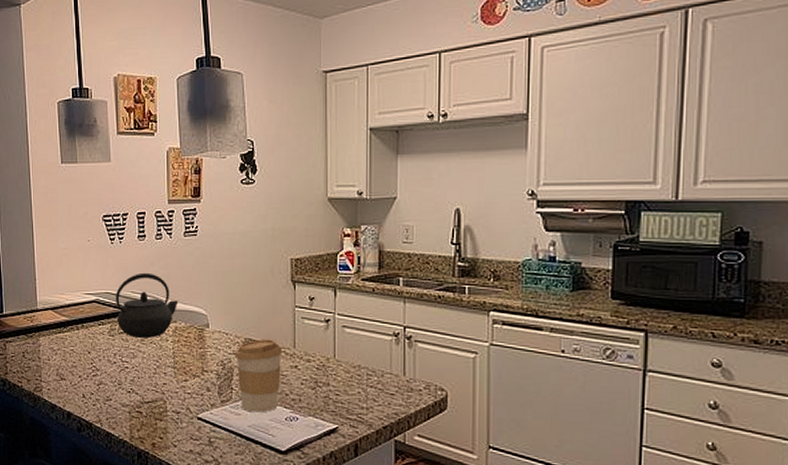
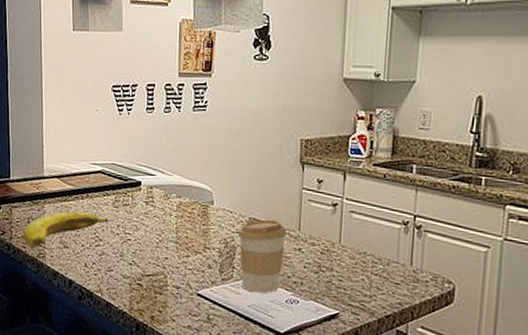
banana: none [19,342,105,381] -> present [23,211,109,247]
kettle: present [115,272,179,338] -> none [120,145,184,212]

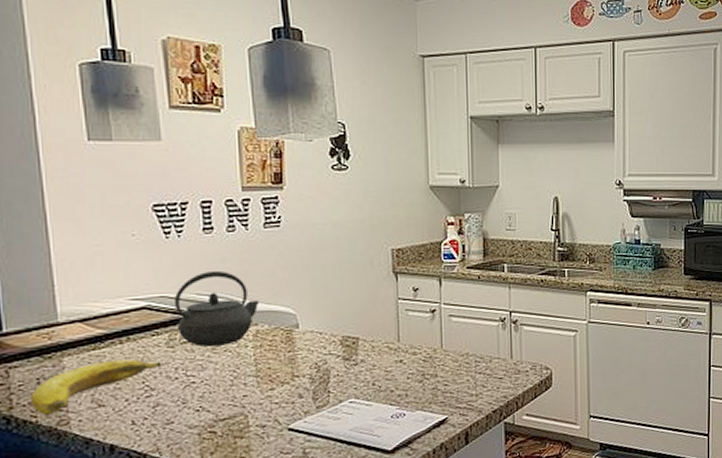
kettle: none [120,145,184,212] -> present [173,270,260,347]
coffee cup: present [237,219,287,294] -> none [330,334,386,415]

